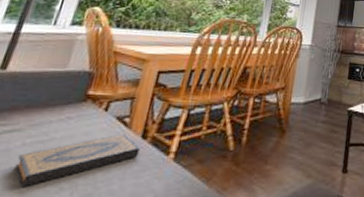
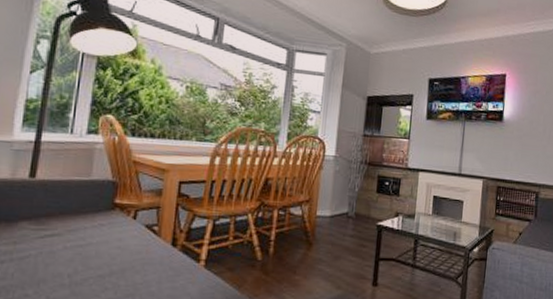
hardback book: present [15,133,140,188] -> none [61,240,172,286]

